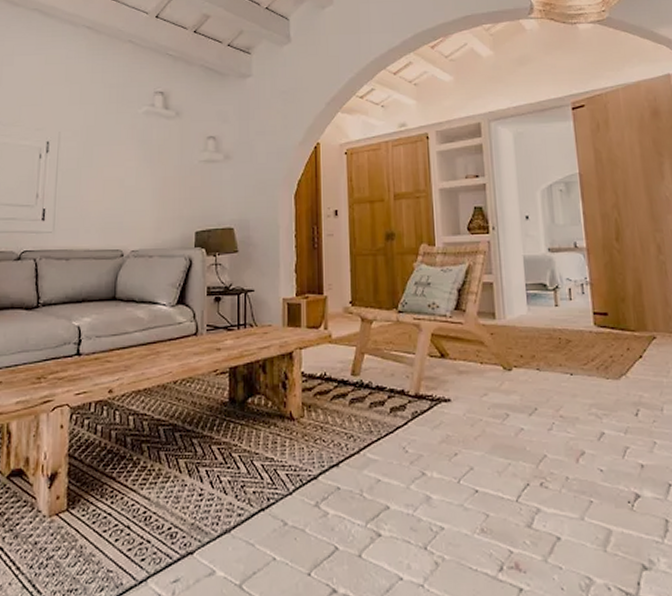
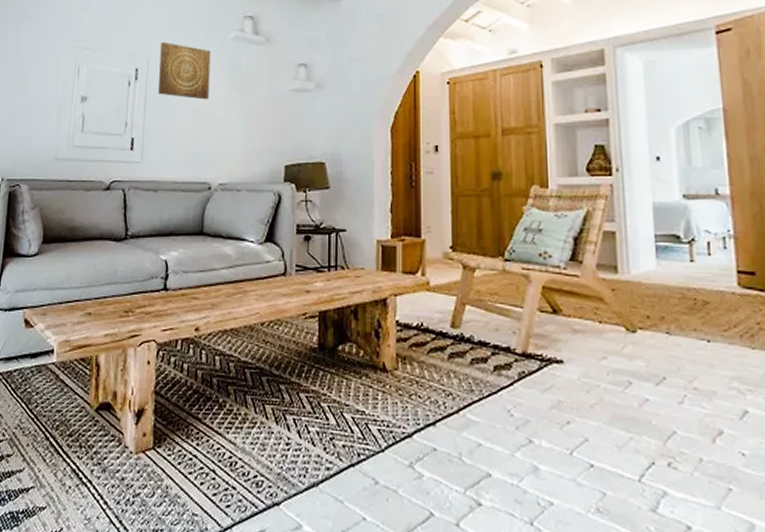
wall art: none [70,115,122,171] -> present [158,41,211,100]

